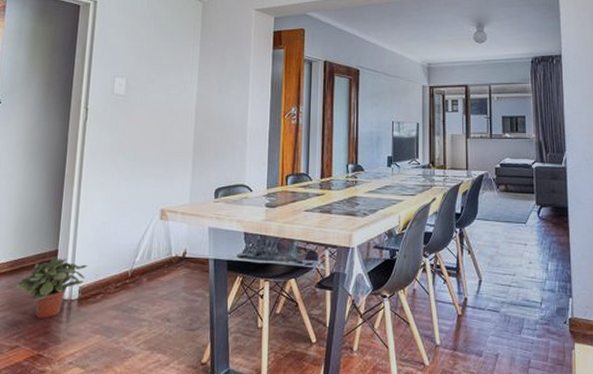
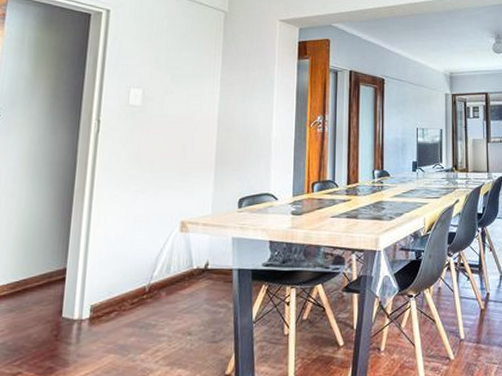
potted plant: present [17,256,87,318] -> none [19,275,100,341]

